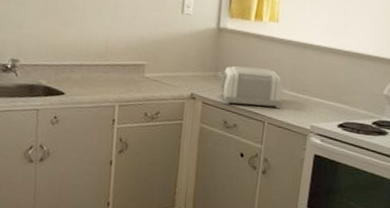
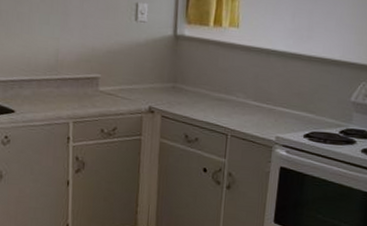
toaster: present [217,66,283,109] -> none [176,76,246,120]

